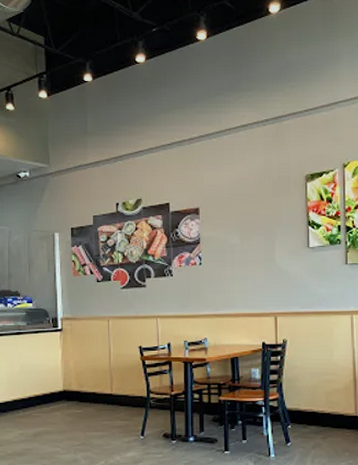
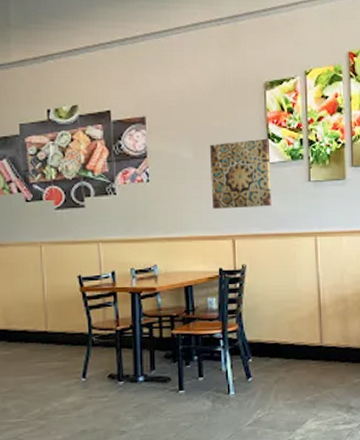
wall art: none [255,225,311,289] -> present [209,138,272,209]

